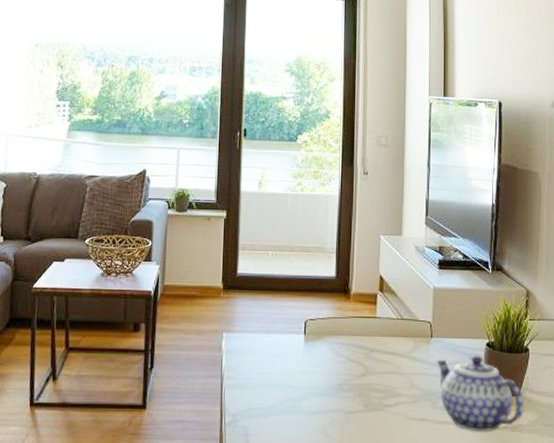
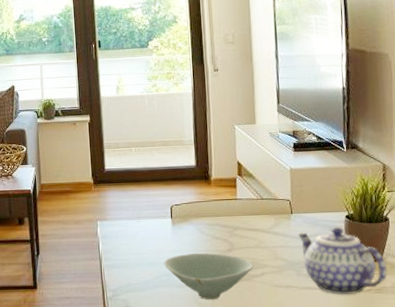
bowl: none [292,377,388,432] -> present [164,253,254,300]

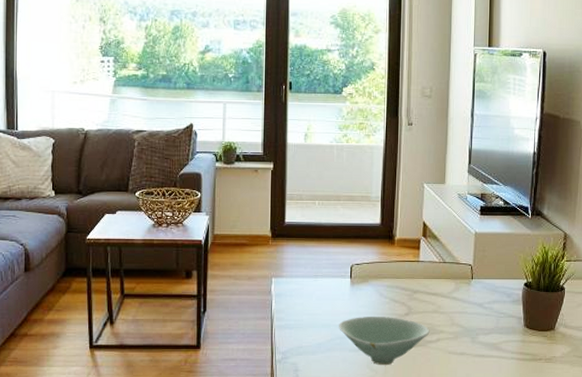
teapot: present [297,227,387,295] -> none [476,294,558,364]

